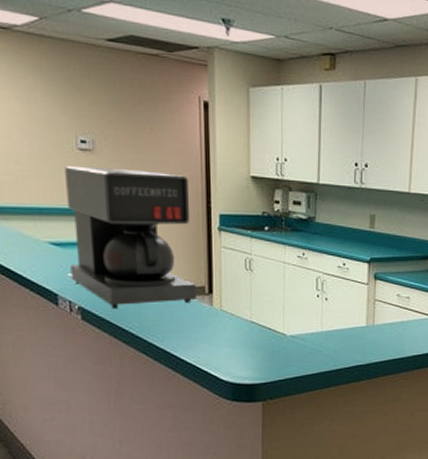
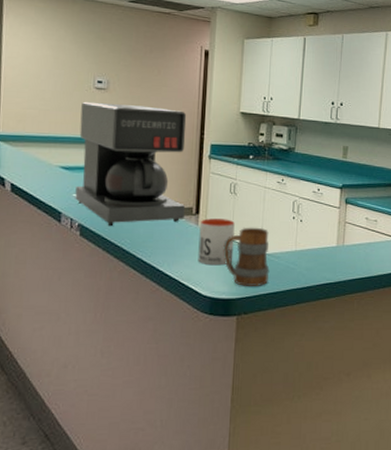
mug: none [214,298,254,349] -> present [198,218,235,266]
mug: none [242,307,295,370] -> present [223,227,270,286]

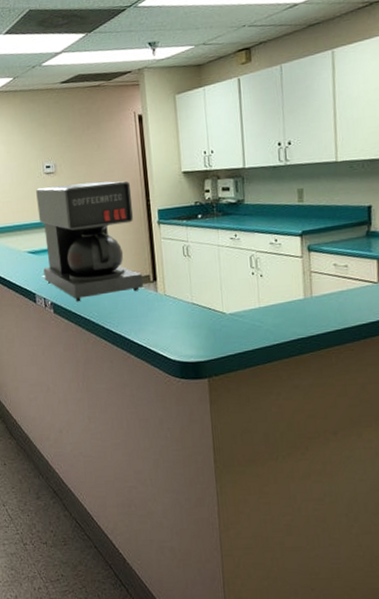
mug: present [198,218,235,266] -> none [158,282,196,330]
mug: present [223,227,270,286] -> none [184,287,235,348]

